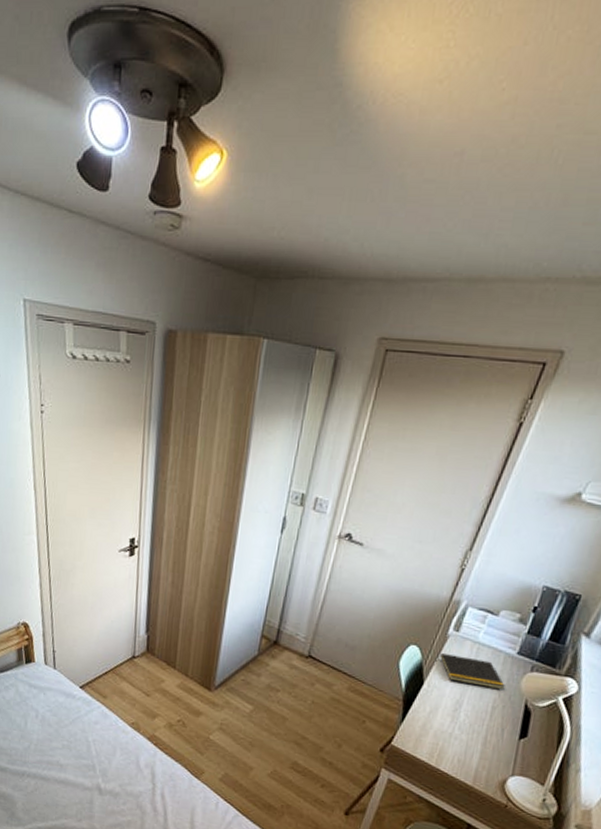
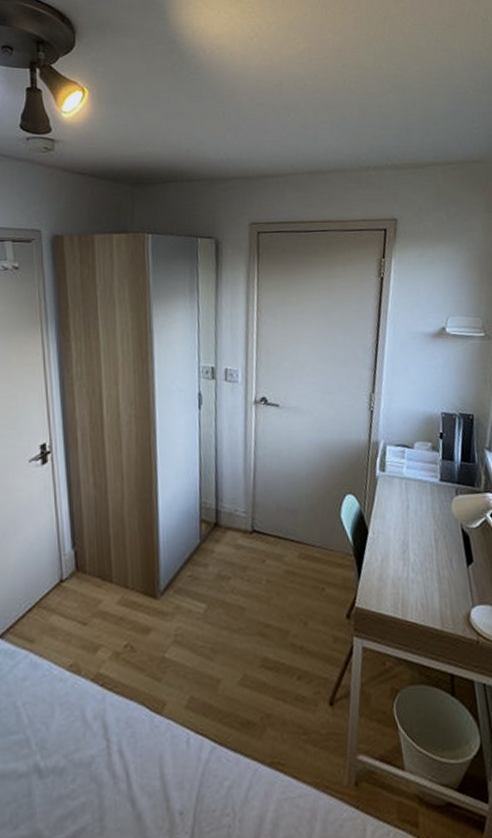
notepad: present [436,653,505,689] -> none [373,494,440,523]

